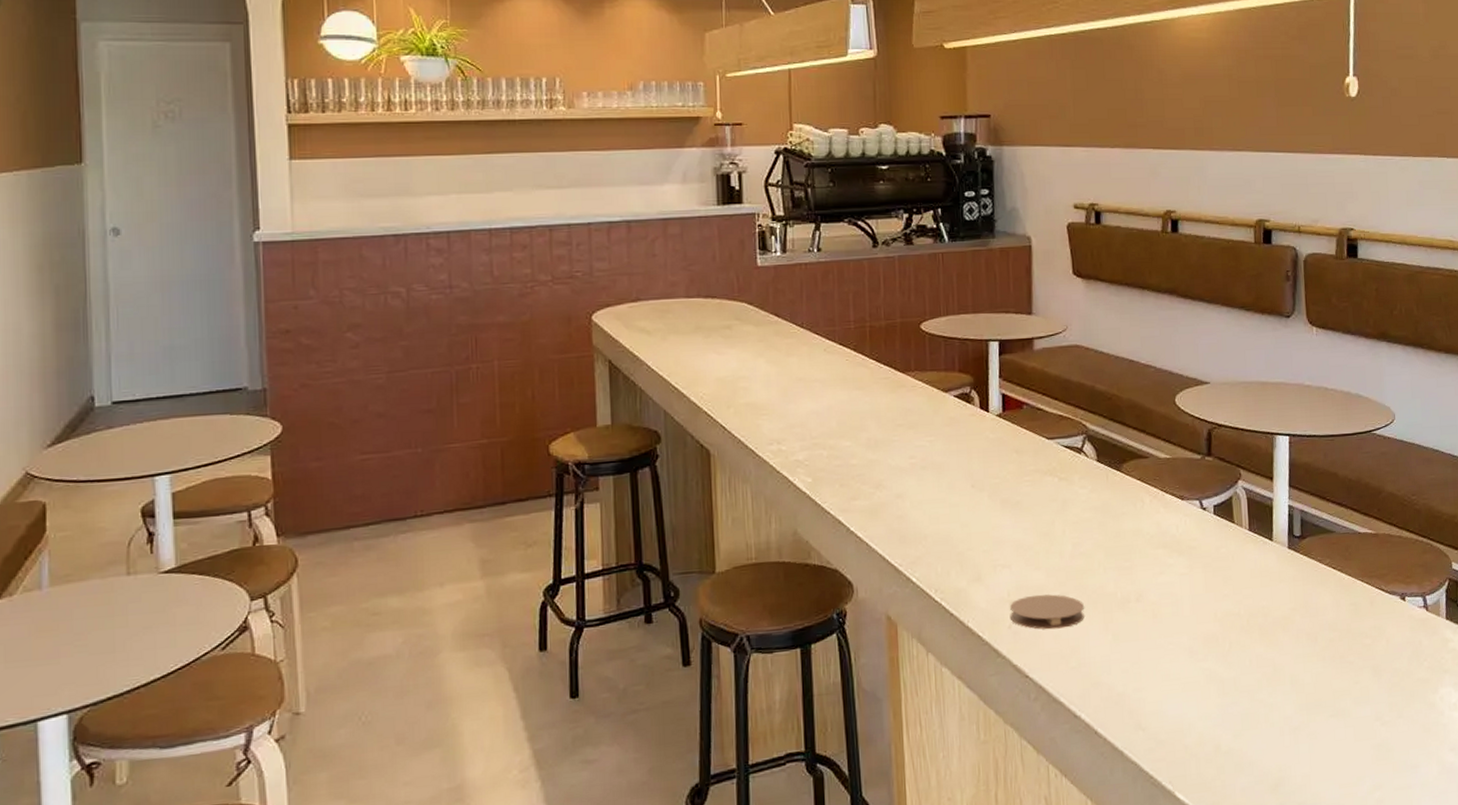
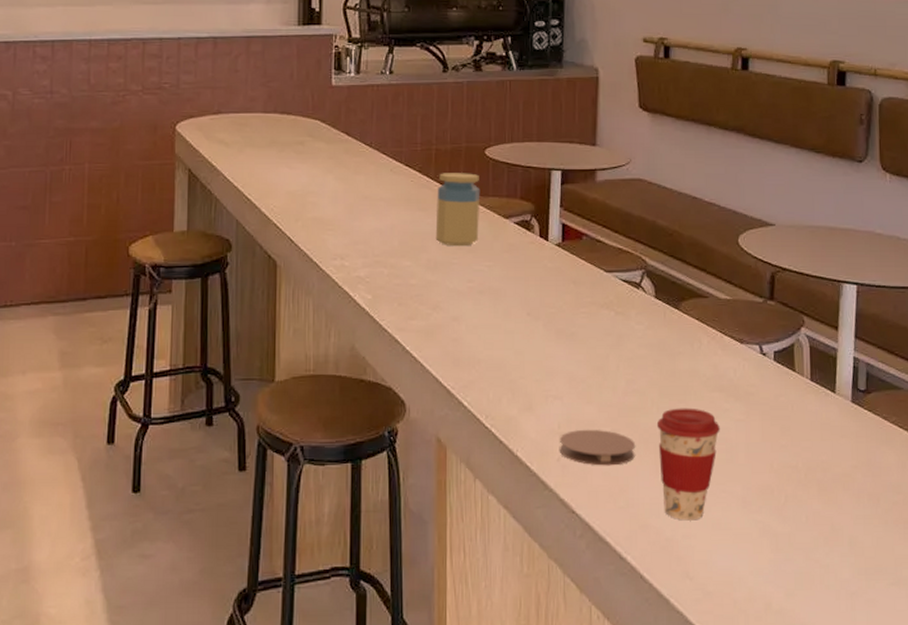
jar: none [873,348,919,424] -> present [435,173,480,247]
coffee cup: none [1104,566,1165,675] -> present [656,408,720,521]

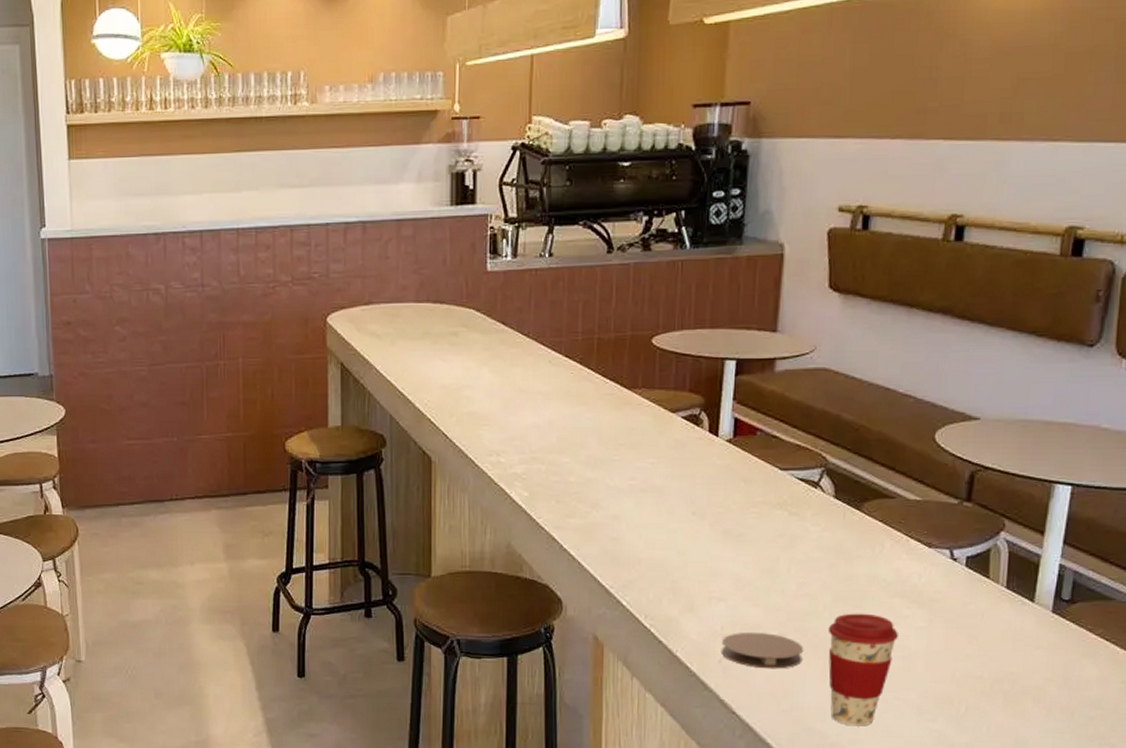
jar: present [435,173,480,247] -> none [596,364,646,443]

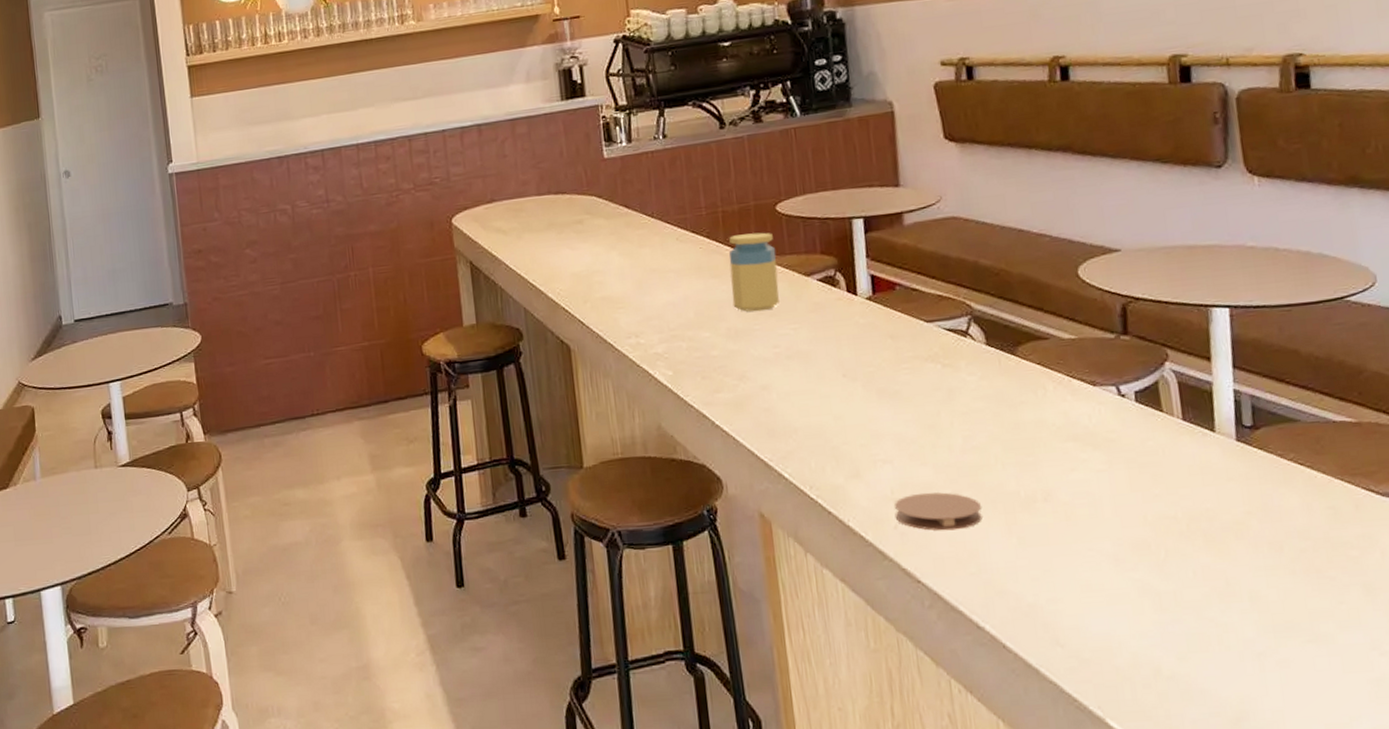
jar: none [596,364,646,443] -> present [729,232,779,312]
coffee cup: present [827,613,898,726] -> none [1003,461,1079,584]

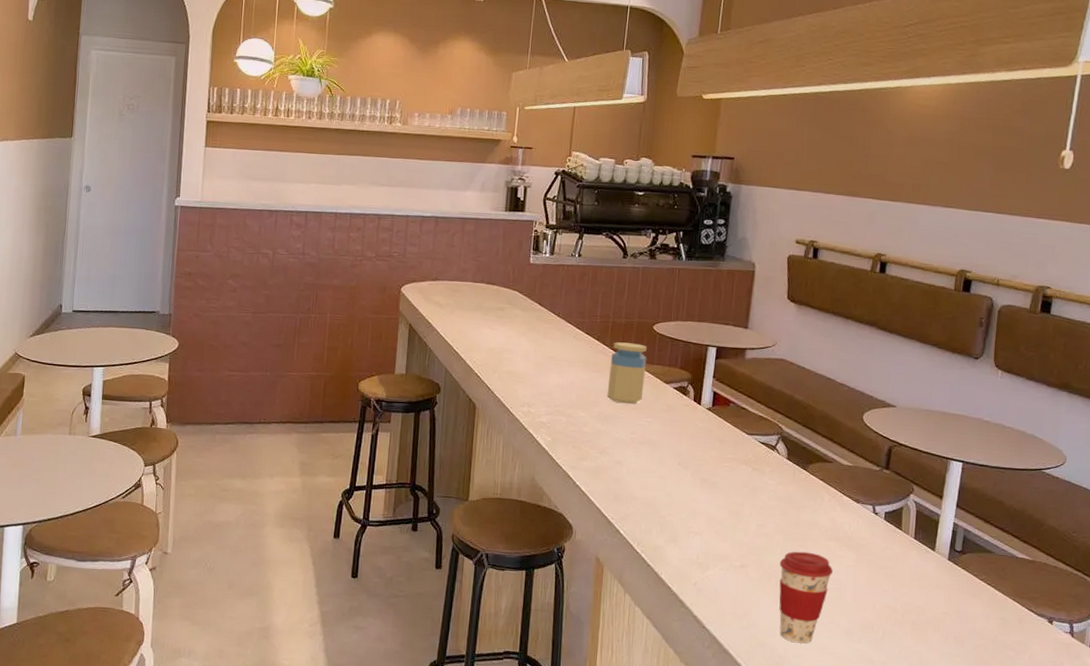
coaster: present [895,492,982,531] -> none [696,561,761,593]
coffee cup: none [1003,461,1079,584] -> present [779,551,833,644]

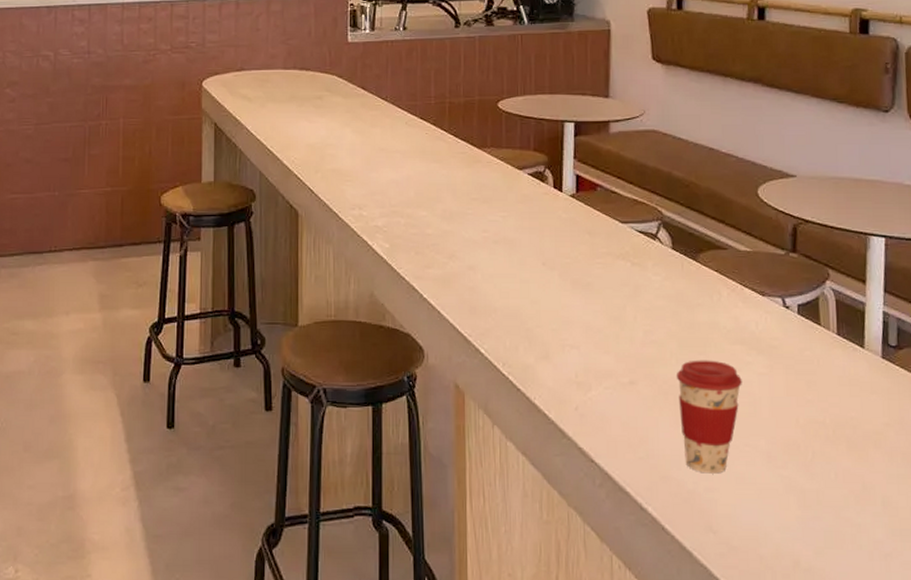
jar: present [607,342,647,404] -> none [450,125,494,197]

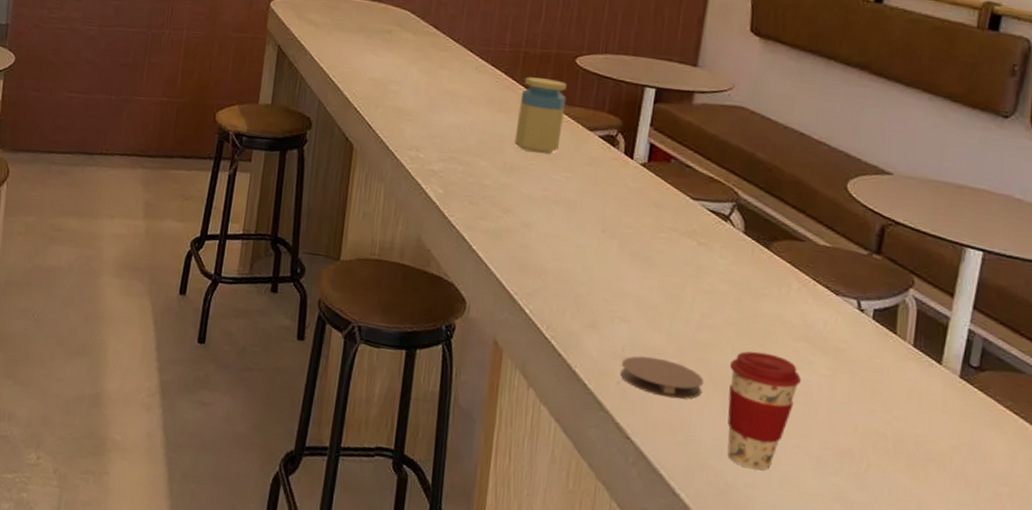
jar: none [450,125,494,197] -> present [514,77,567,154]
coaster: none [577,379,655,416] -> present [620,356,704,399]

